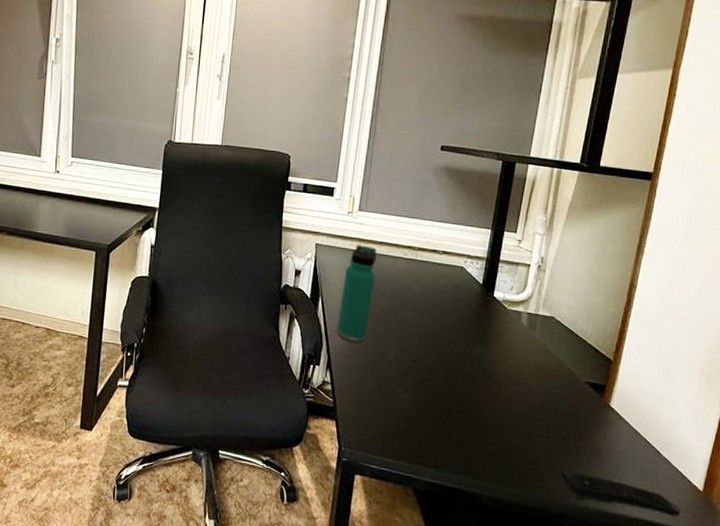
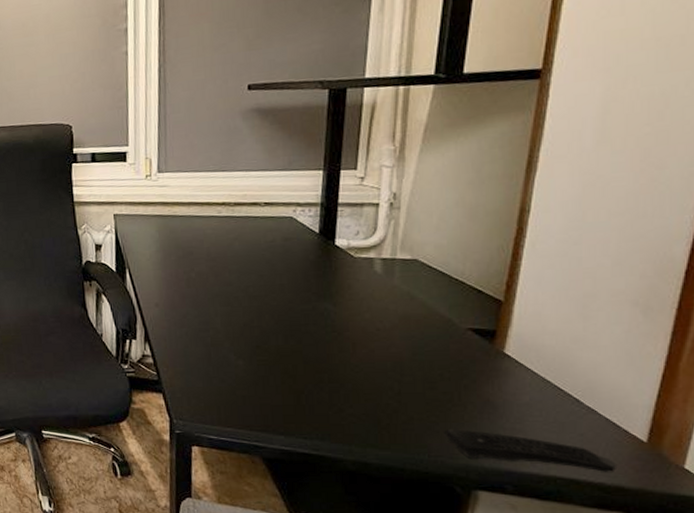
thermos bottle: present [336,245,377,342] -> none [150,209,187,312]

